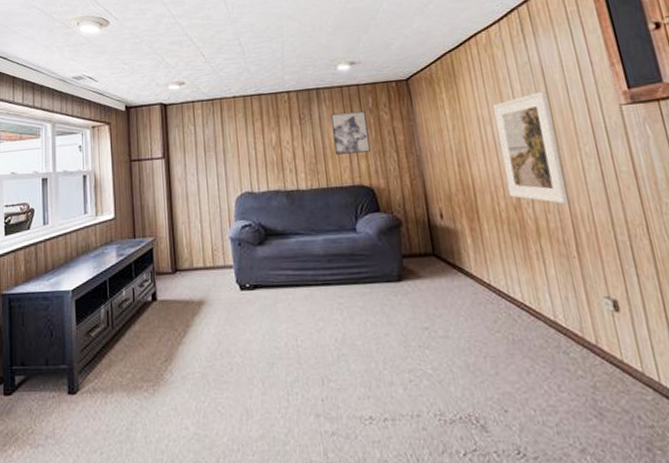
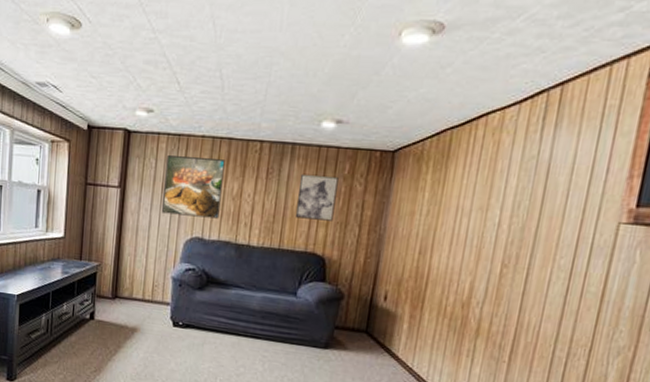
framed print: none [204,114,264,175] -> present [162,155,225,219]
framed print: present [492,91,569,205] -> none [461,192,543,312]

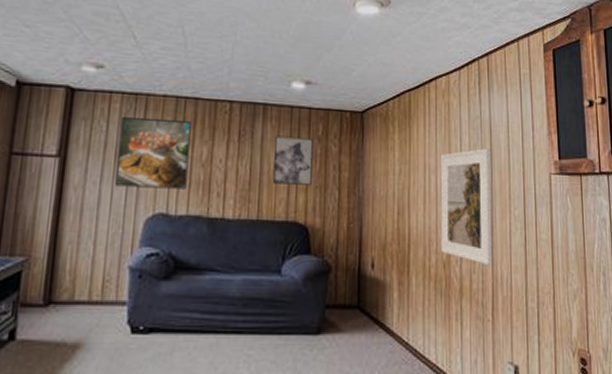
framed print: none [461,192,543,312] -> present [440,148,493,266]

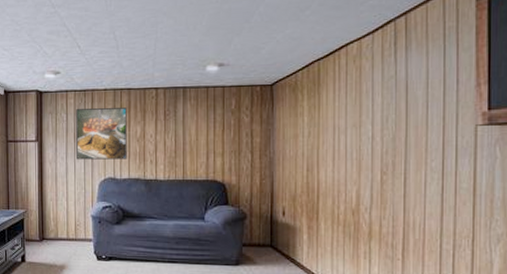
wall art: present [272,135,313,185] -> none [193,111,227,151]
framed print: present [440,148,493,266] -> none [350,106,406,213]

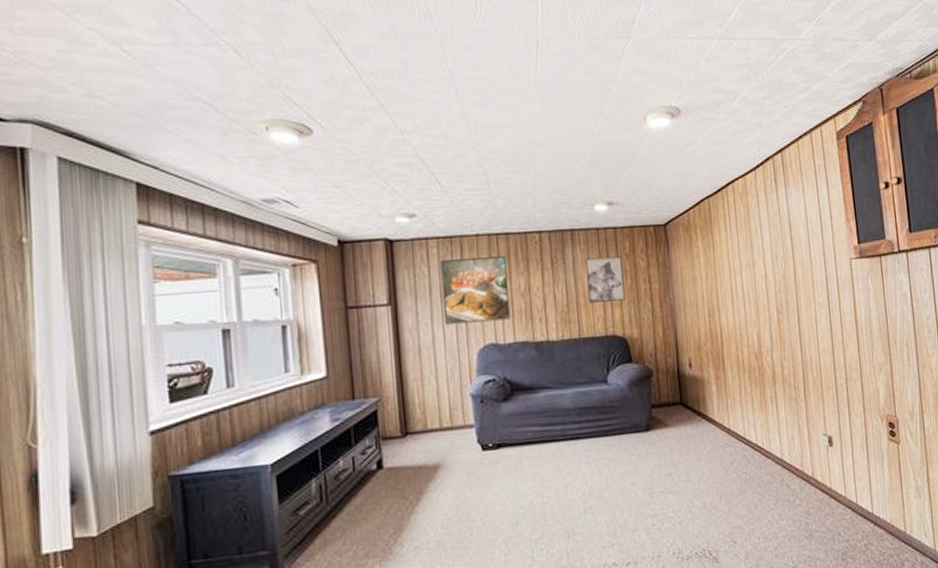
wall art: none [193,111,227,151] -> present [584,255,625,303]

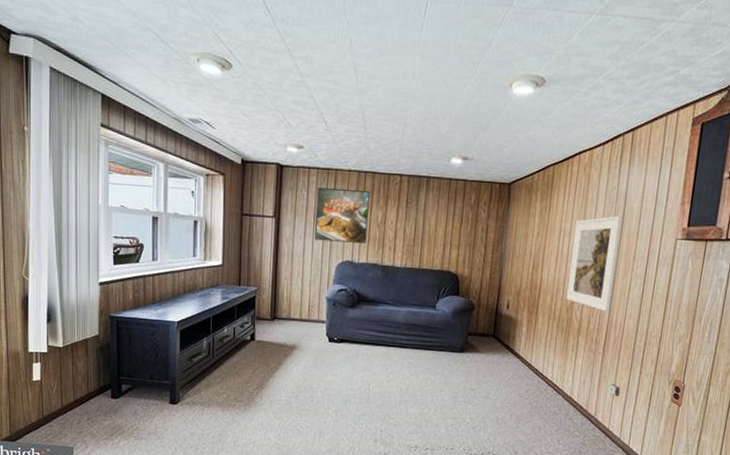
wall art: present [584,255,625,303] -> none [431,203,467,243]
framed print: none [743,243,802,352] -> present [566,216,623,313]

